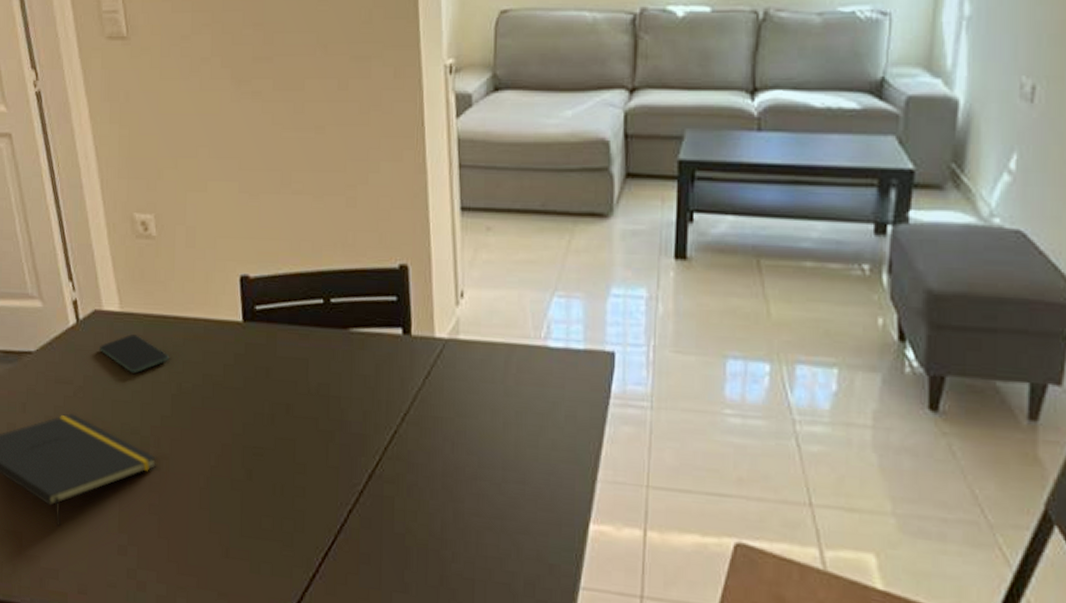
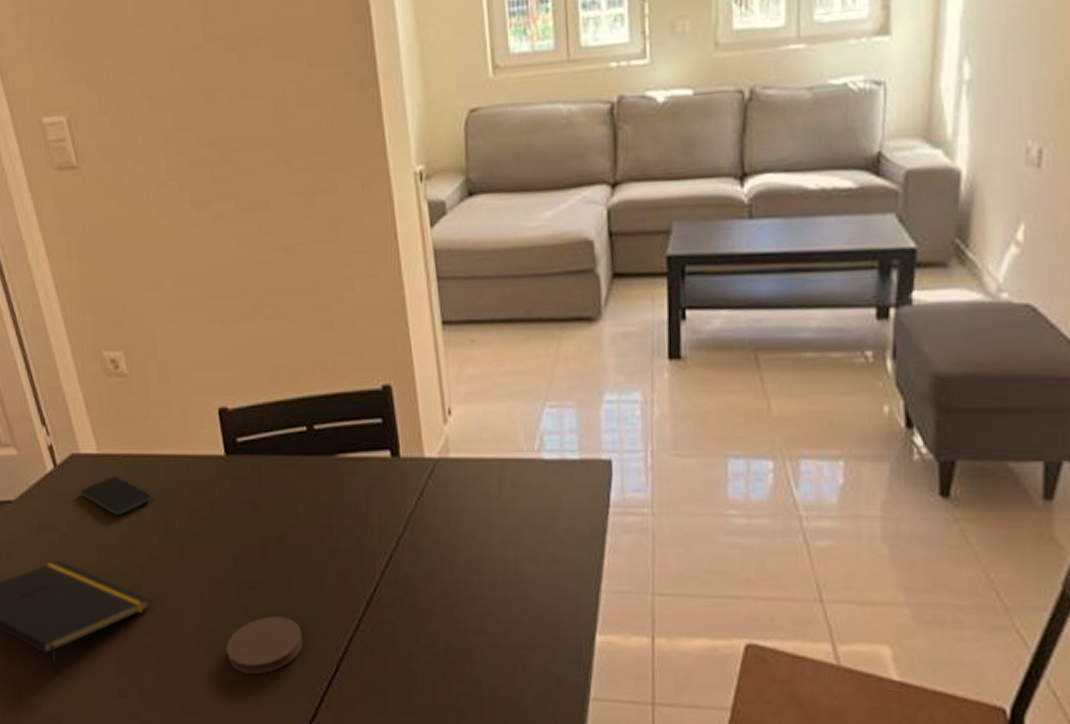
coaster: none [227,483,304,541] -> present [226,616,304,675]

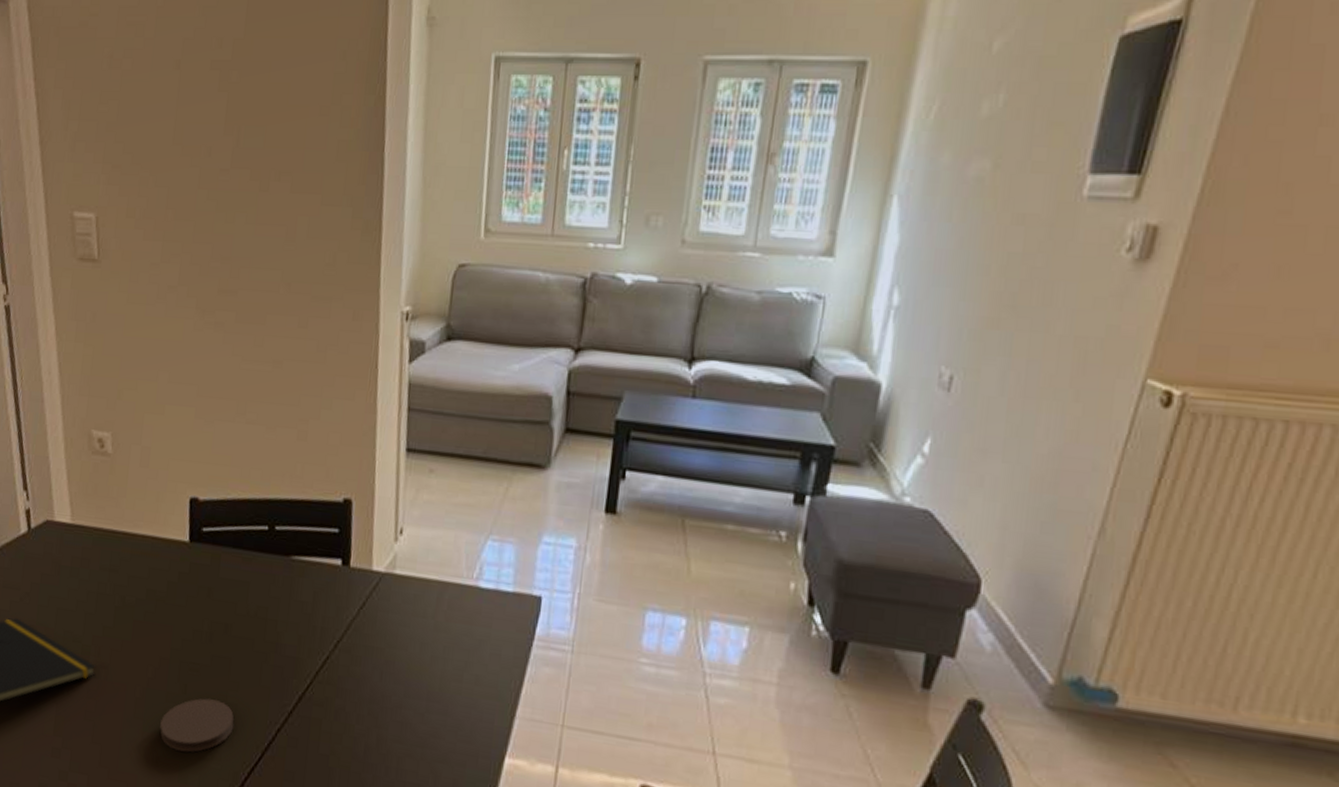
smartphone: present [80,476,154,516] -> none [48,546,116,584]

